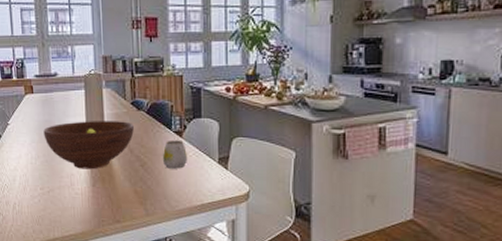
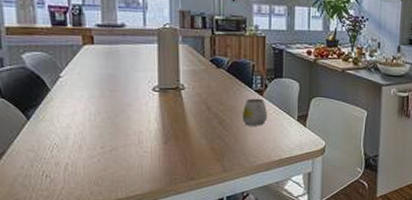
fruit bowl: present [43,121,134,170] -> none [106,76,212,127]

